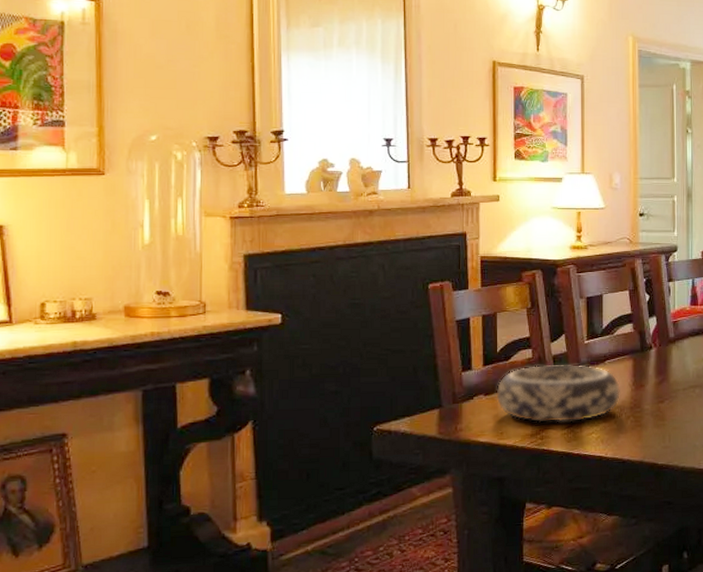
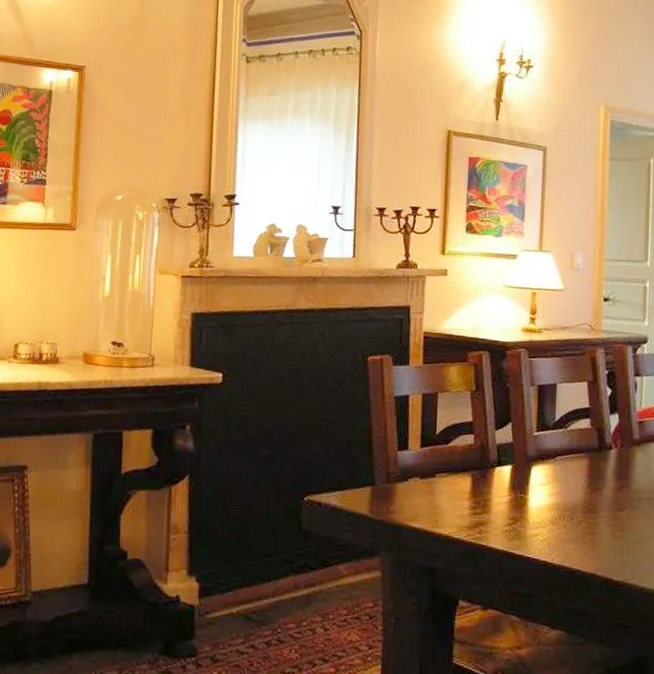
decorative bowl: present [496,364,621,423] -> none [432,453,573,520]

